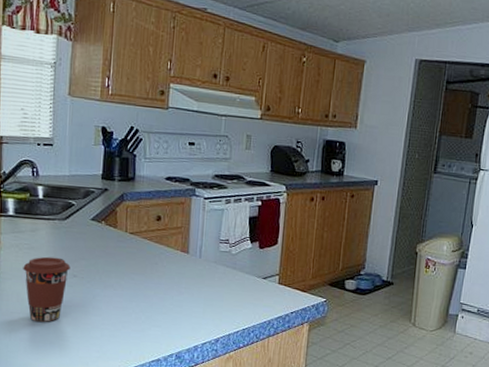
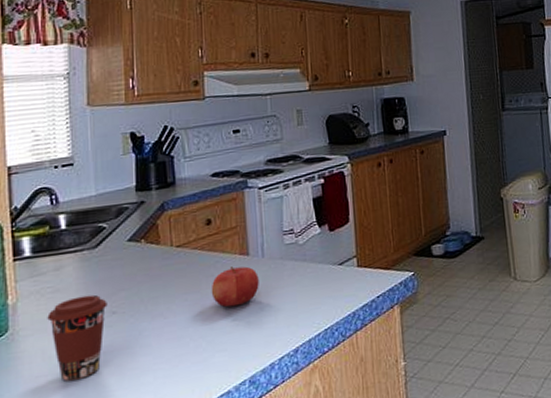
fruit: none [154,260,194,294] -> present [211,266,259,308]

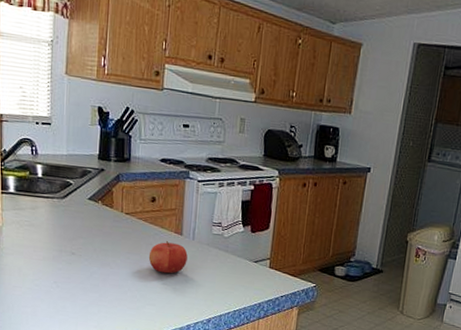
coffee cup: present [47,294,107,382] -> none [24,234,69,297]

